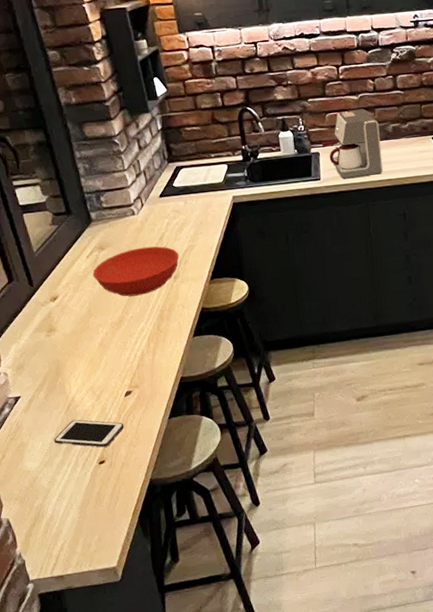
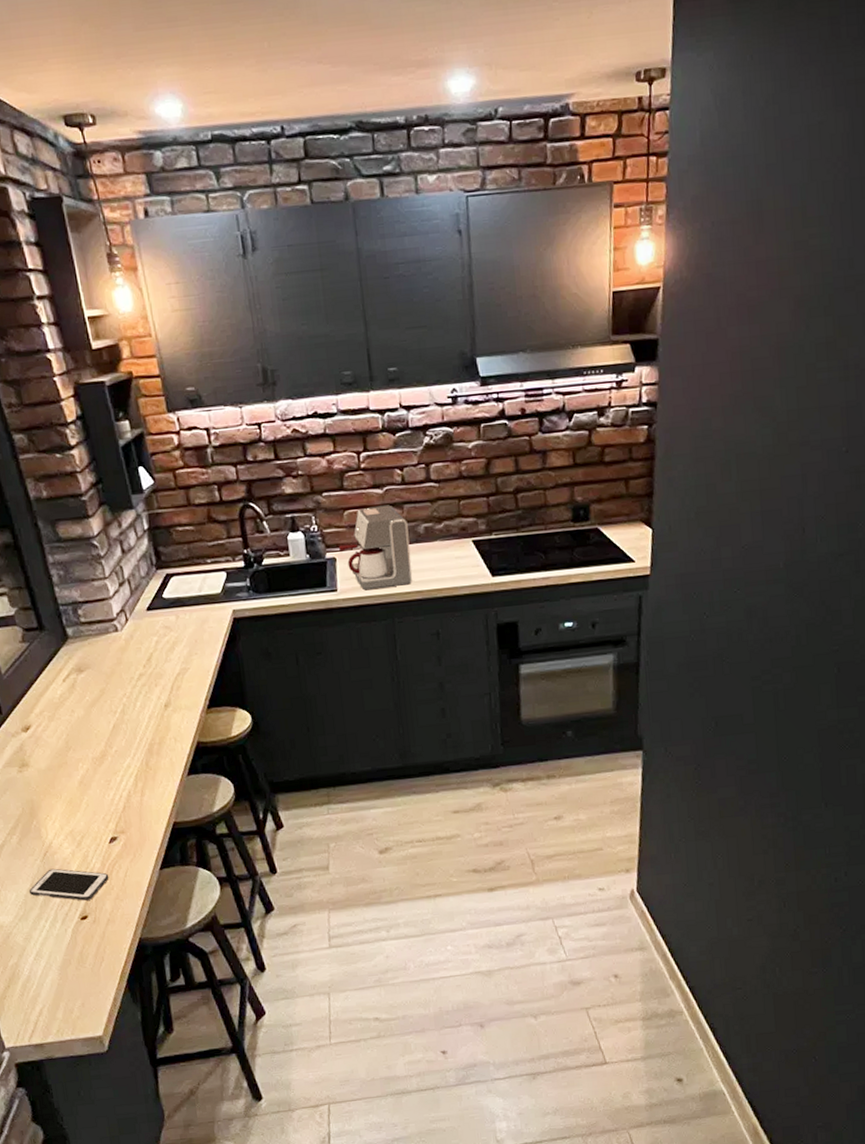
bowl: present [92,246,180,297] -> none [69,668,171,728]

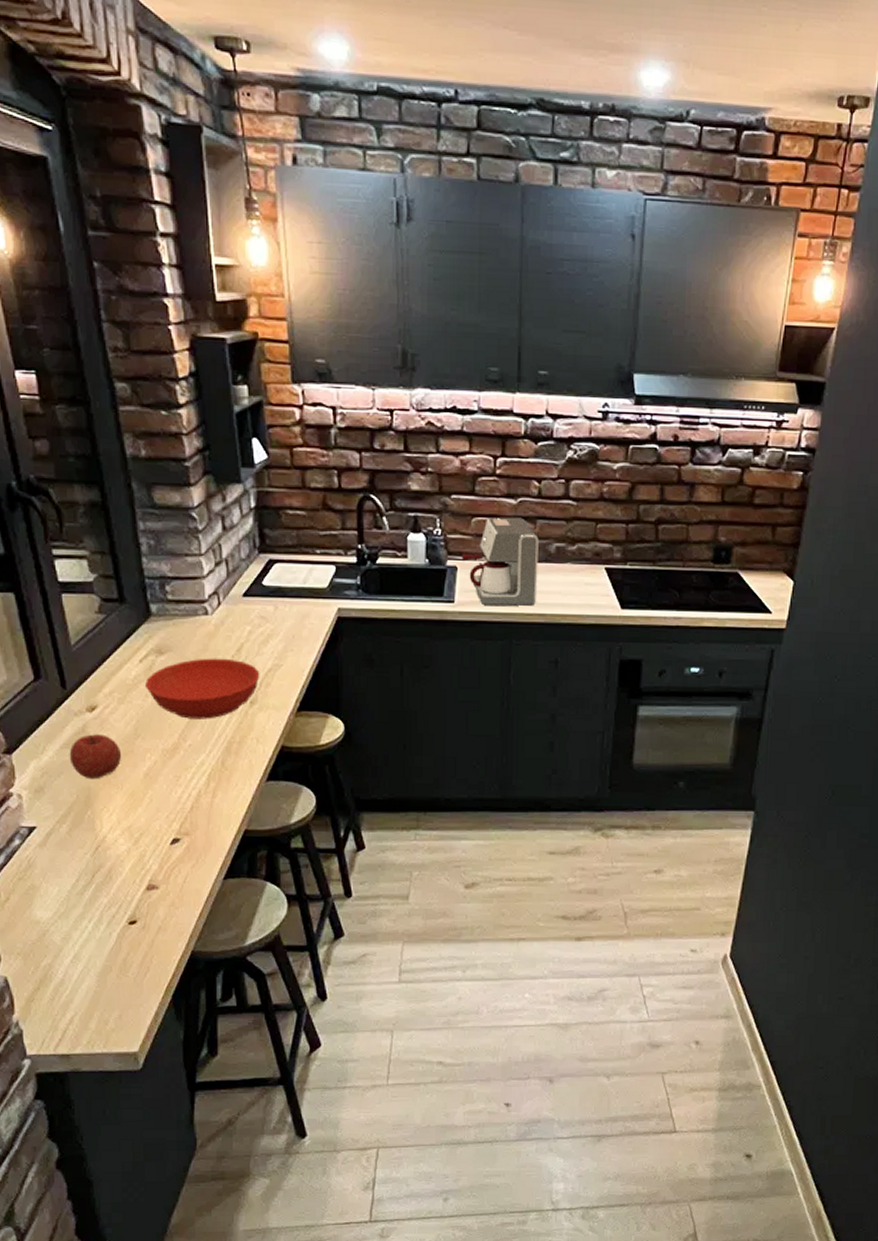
fruit: none [11,750,58,793] -> present [69,734,122,780]
cell phone: present [28,868,109,901] -> none [73,865,166,904]
bowl: none [69,668,171,728] -> present [144,658,260,719]

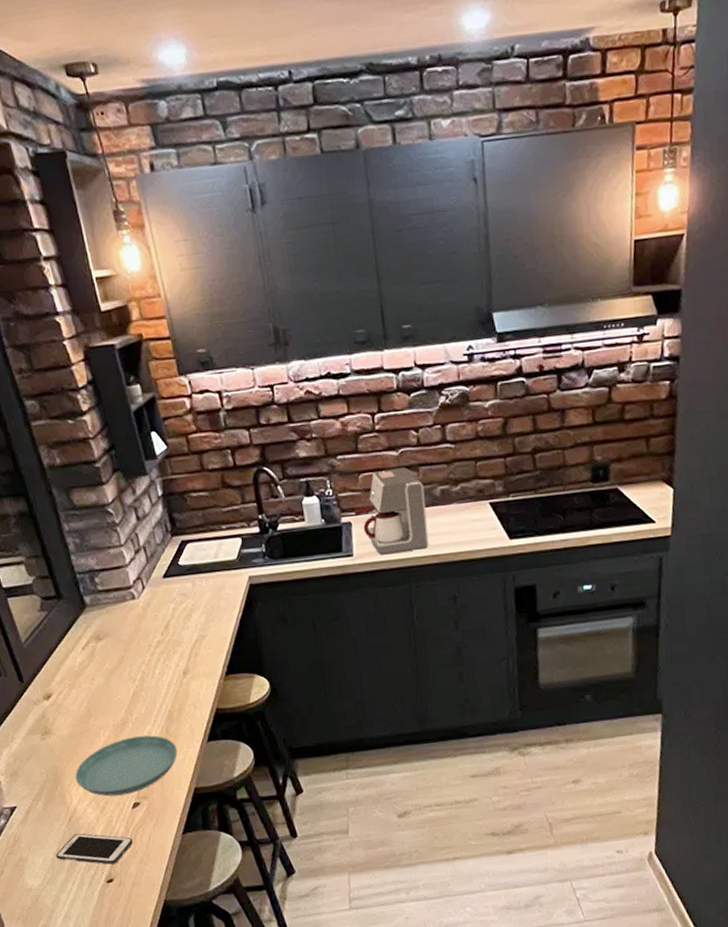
fruit: present [69,734,122,780] -> none [34,718,80,759]
cell phone: none [73,865,166,904] -> present [55,833,133,865]
saucer: none [110,765,231,828] -> present [75,735,178,797]
bowl: present [144,658,260,719] -> none [89,635,189,695]

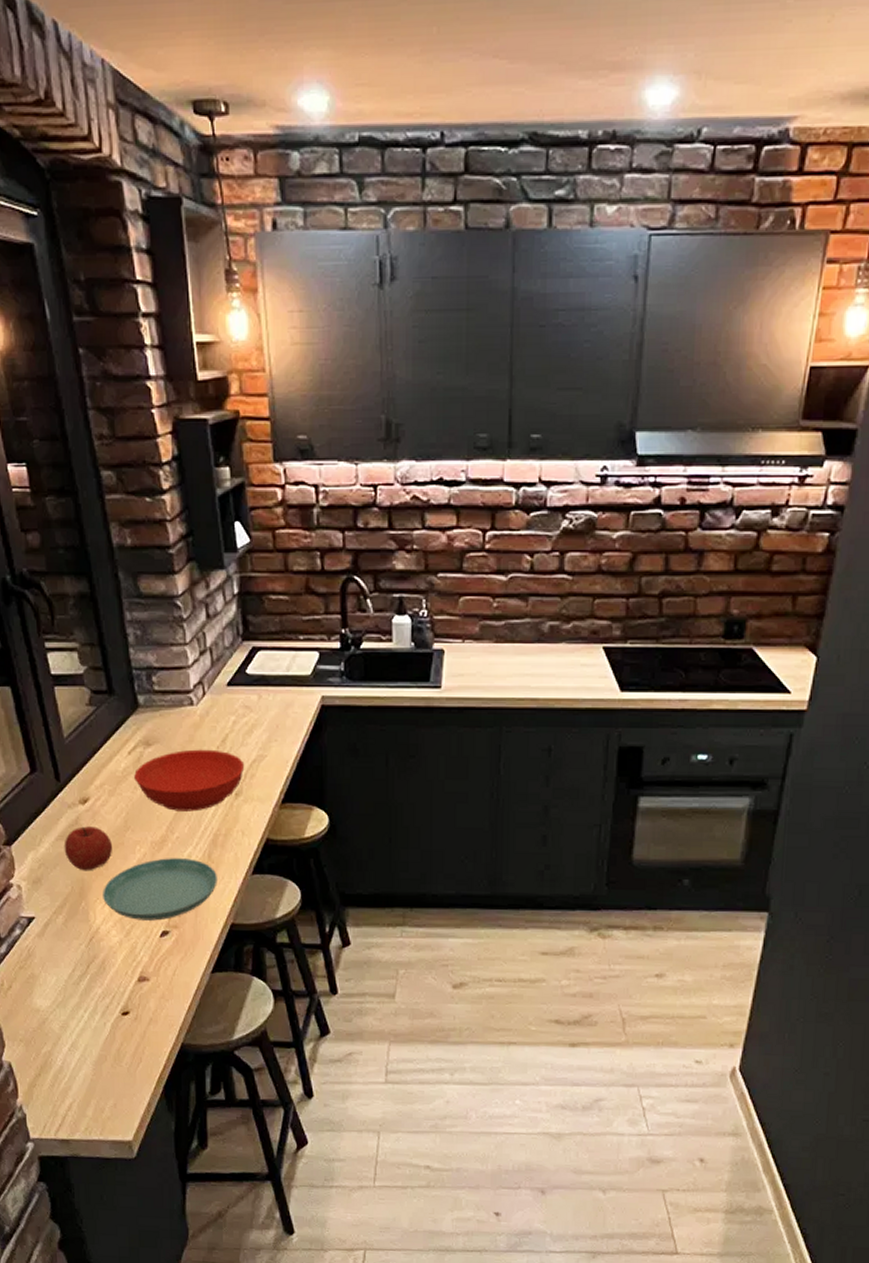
fruit: none [34,718,80,759] -> present [64,826,113,871]
cell phone: present [55,833,133,865] -> none [70,956,156,995]
bowl: none [89,635,189,695] -> present [133,749,245,812]
coffee maker: present [353,467,429,555] -> none [448,595,531,691]

